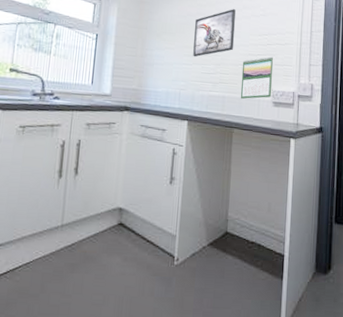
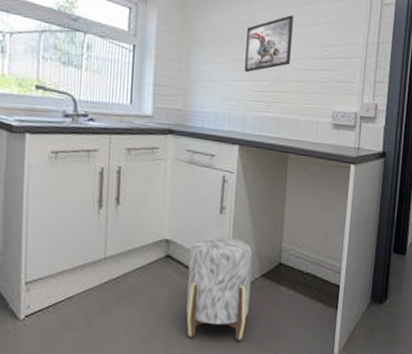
stool: none [137,206,201,310] -> present [186,237,253,340]
calendar: present [240,56,274,100] -> none [297,72,335,121]

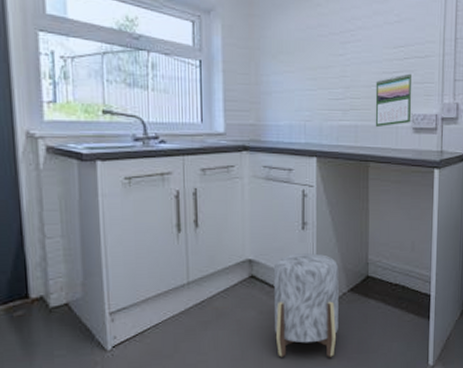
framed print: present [245,15,293,73] -> none [317,16,365,81]
calendar: none [297,72,335,121] -> present [375,73,413,128]

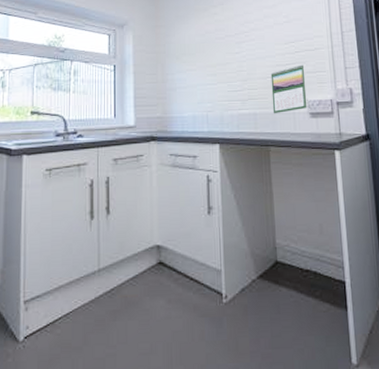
stool: present [273,253,339,357] -> none [181,238,250,352]

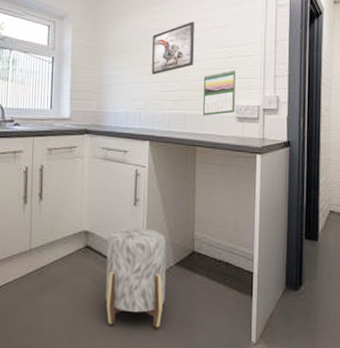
stool: none [181,238,250,352] -> present [106,227,167,328]
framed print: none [215,20,260,76] -> present [152,22,195,75]

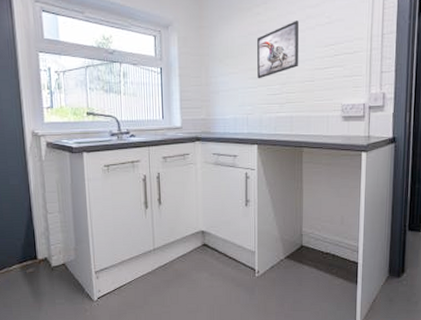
stool: present [106,227,167,328] -> none [222,226,277,313]
calendar: present [202,70,237,116] -> none [308,68,342,118]

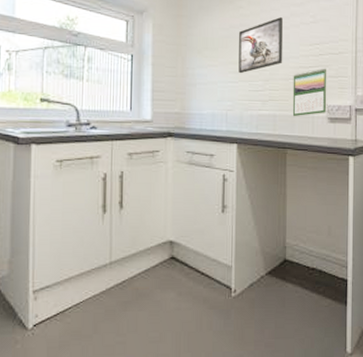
calendar: none [308,68,342,118] -> present [292,68,327,117]

